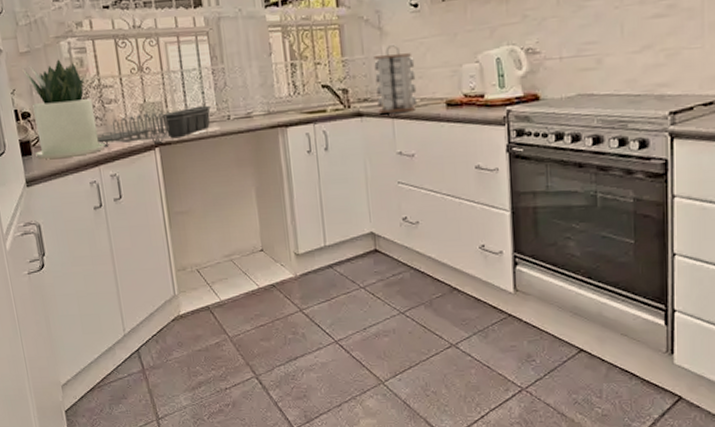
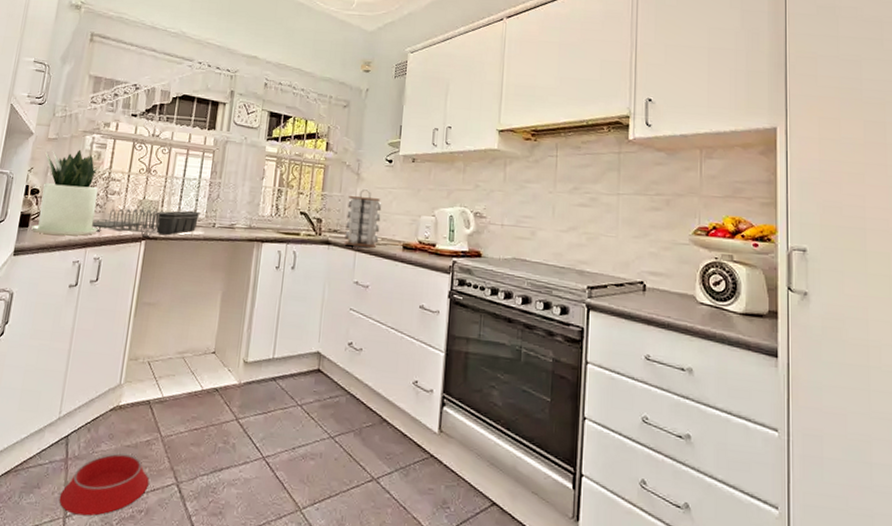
pet bowl: none [147,358,229,416] -> present [59,453,149,516]

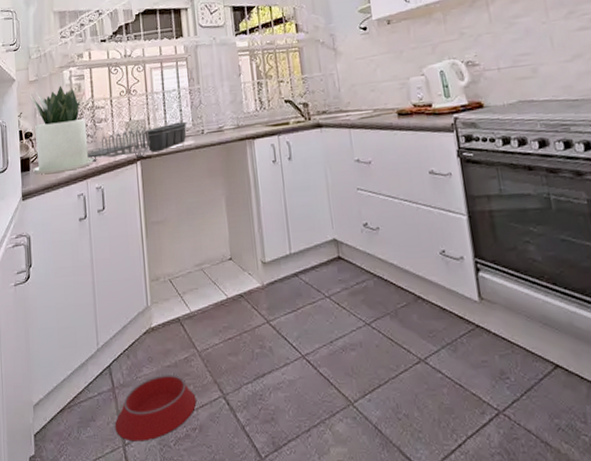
spice rack: present [344,188,382,249] -> none [330,62,372,125]

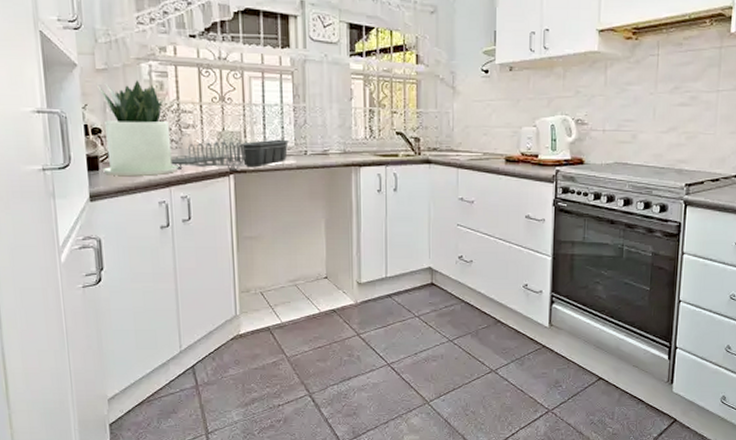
pet bowl: present [115,374,197,442] -> none [197,376,282,431]

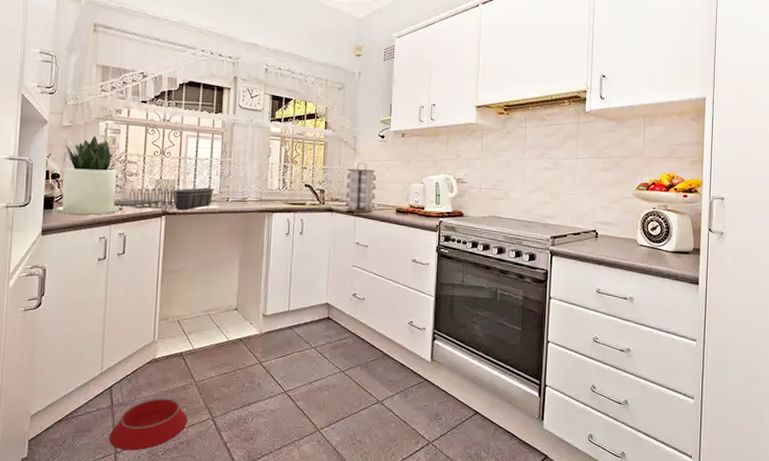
pet bowl: none [197,376,282,431] -> present [109,398,188,451]
spice rack: none [445,102,481,164] -> present [345,161,377,214]

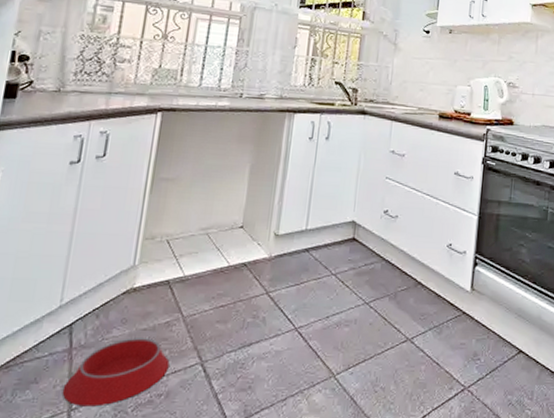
planter: present [55,135,121,215] -> none [19,11,106,108]
dish rack: present [114,187,215,212] -> none [97,77,227,108]
spice rack: present [345,161,377,214] -> none [380,58,419,118]

